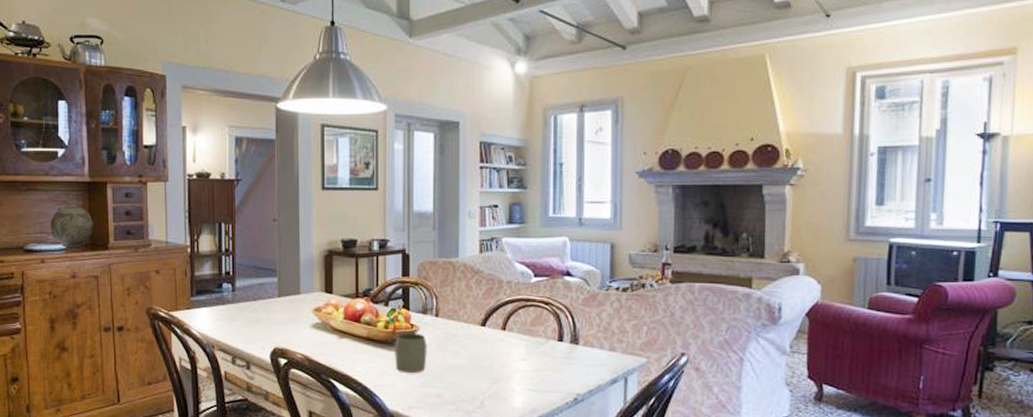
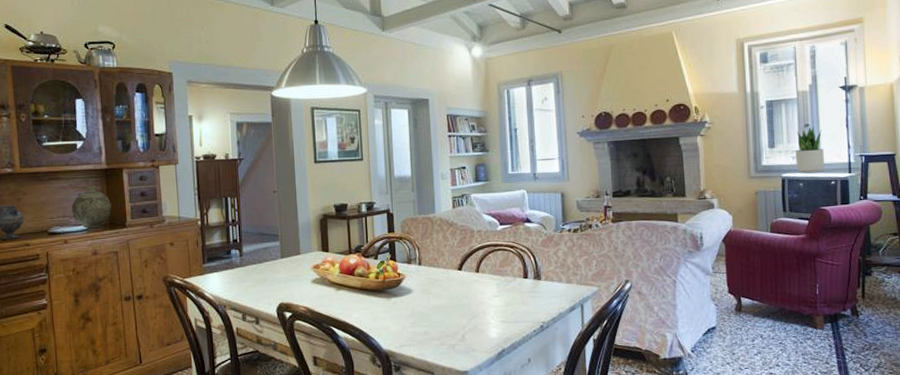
mug: present [395,332,427,373] -> none [385,280,414,316]
planter: none [909,182,947,240] -> present [795,127,825,174]

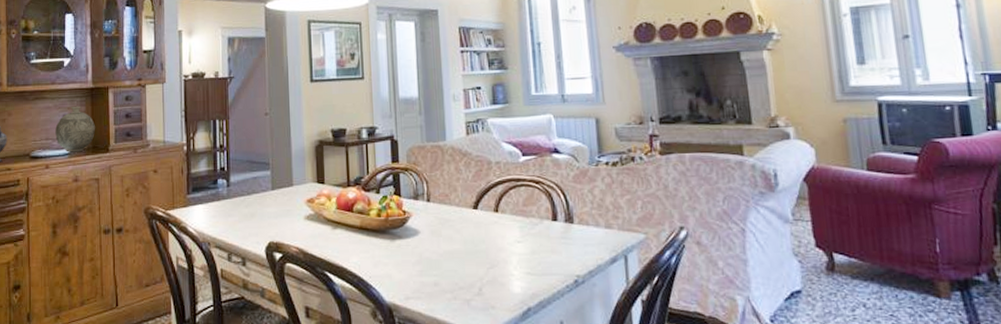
planter: present [795,127,825,174] -> none [893,38,935,97]

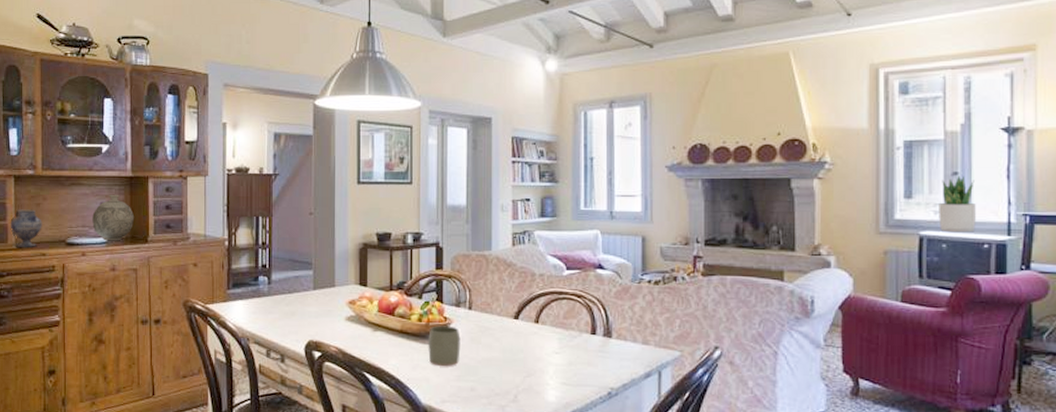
mug: none [388,219,422,261] -> present [428,325,461,366]
planter: none [893,38,935,97] -> present [938,176,976,233]

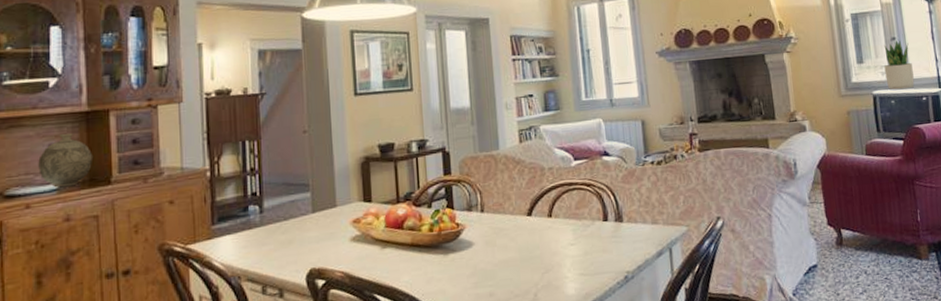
mug: present [428,325,461,366] -> none [441,231,476,276]

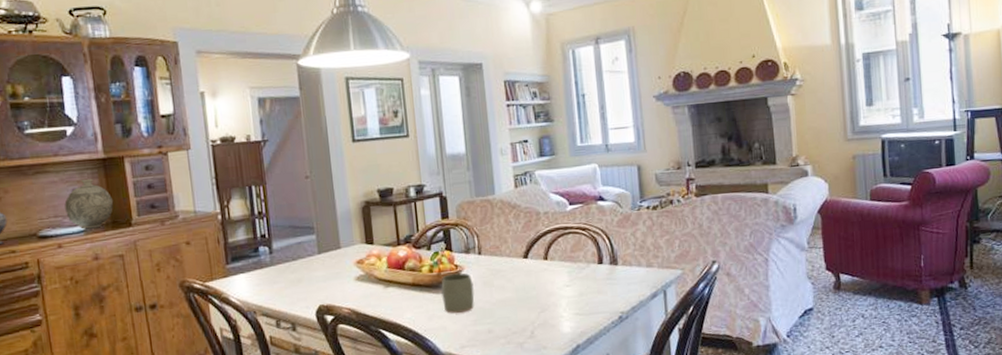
mug: none [441,231,476,276] -> present [441,272,475,313]
planter: present [884,40,915,90] -> none [895,81,928,134]

